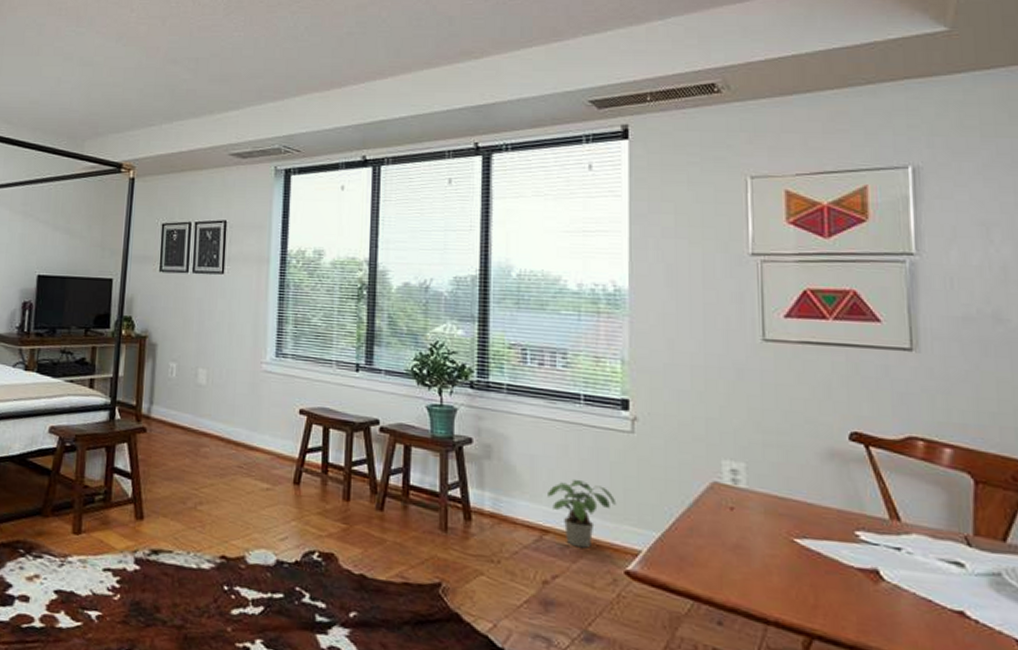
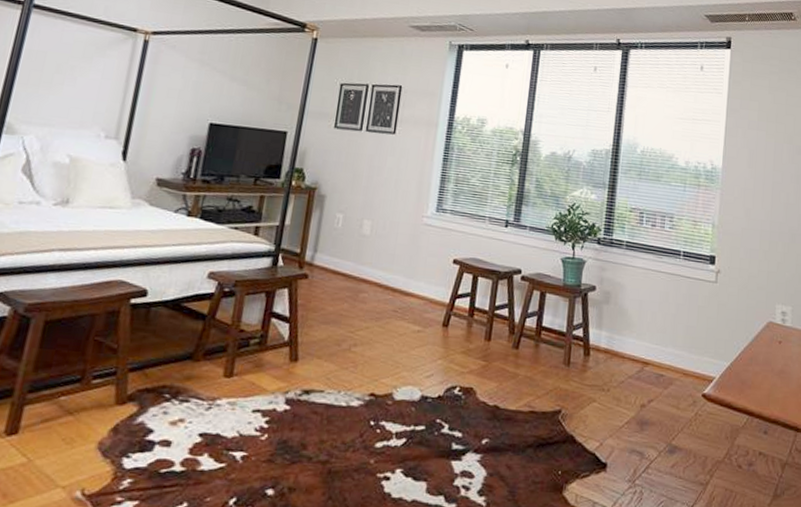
potted plant: present [548,479,617,549] -> none [650,320,700,377]

